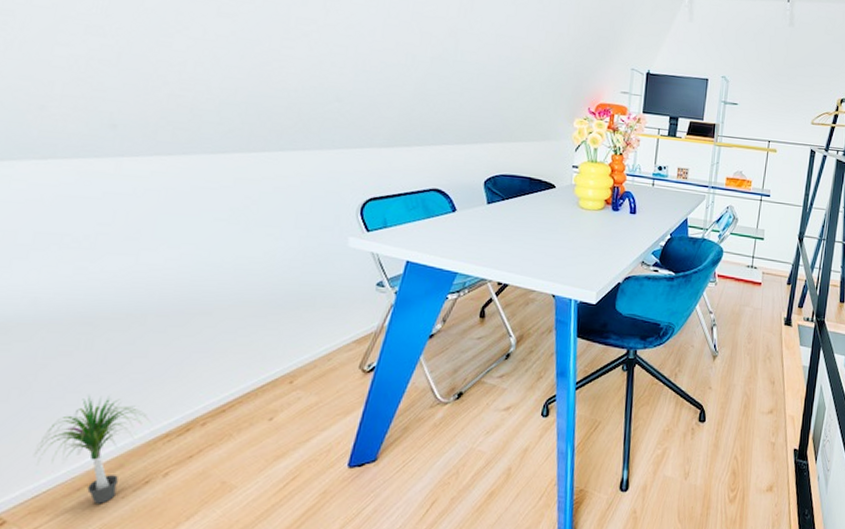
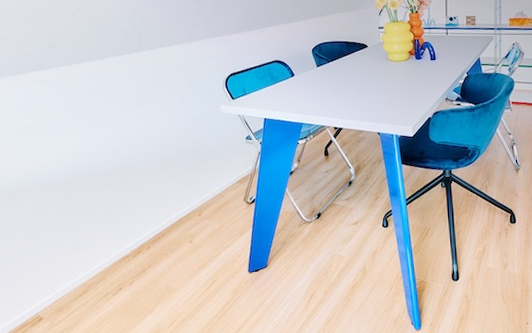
potted plant: present [35,395,149,504] -> none [50,233,113,305]

